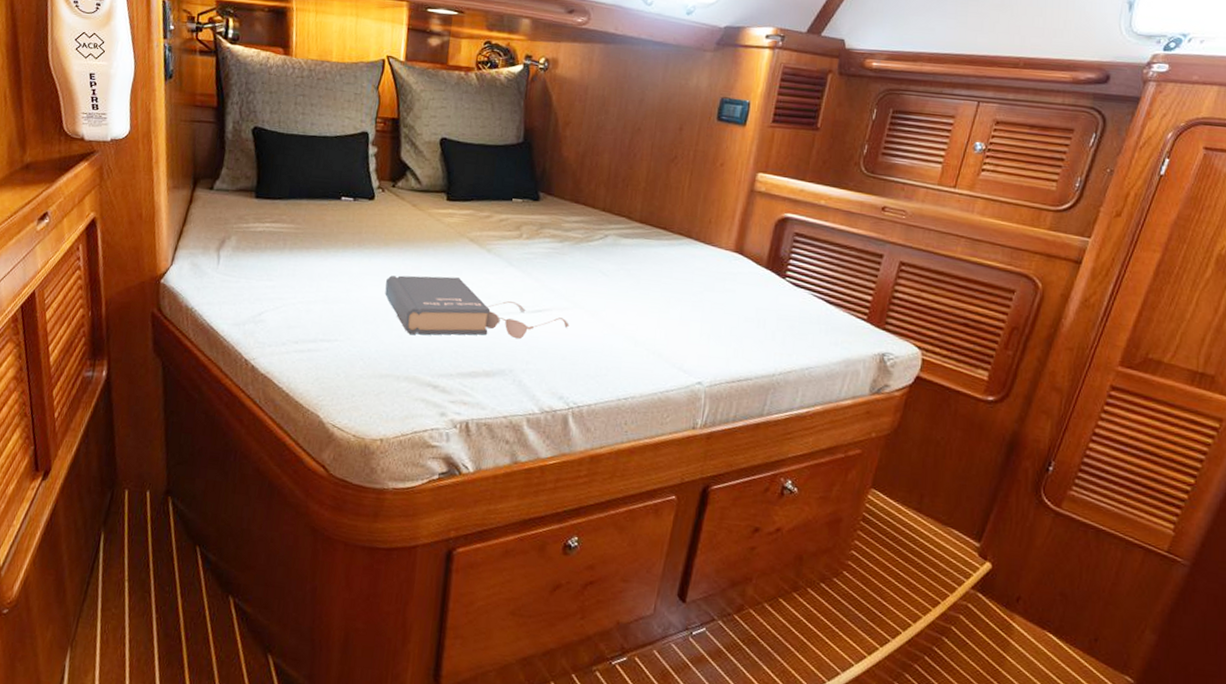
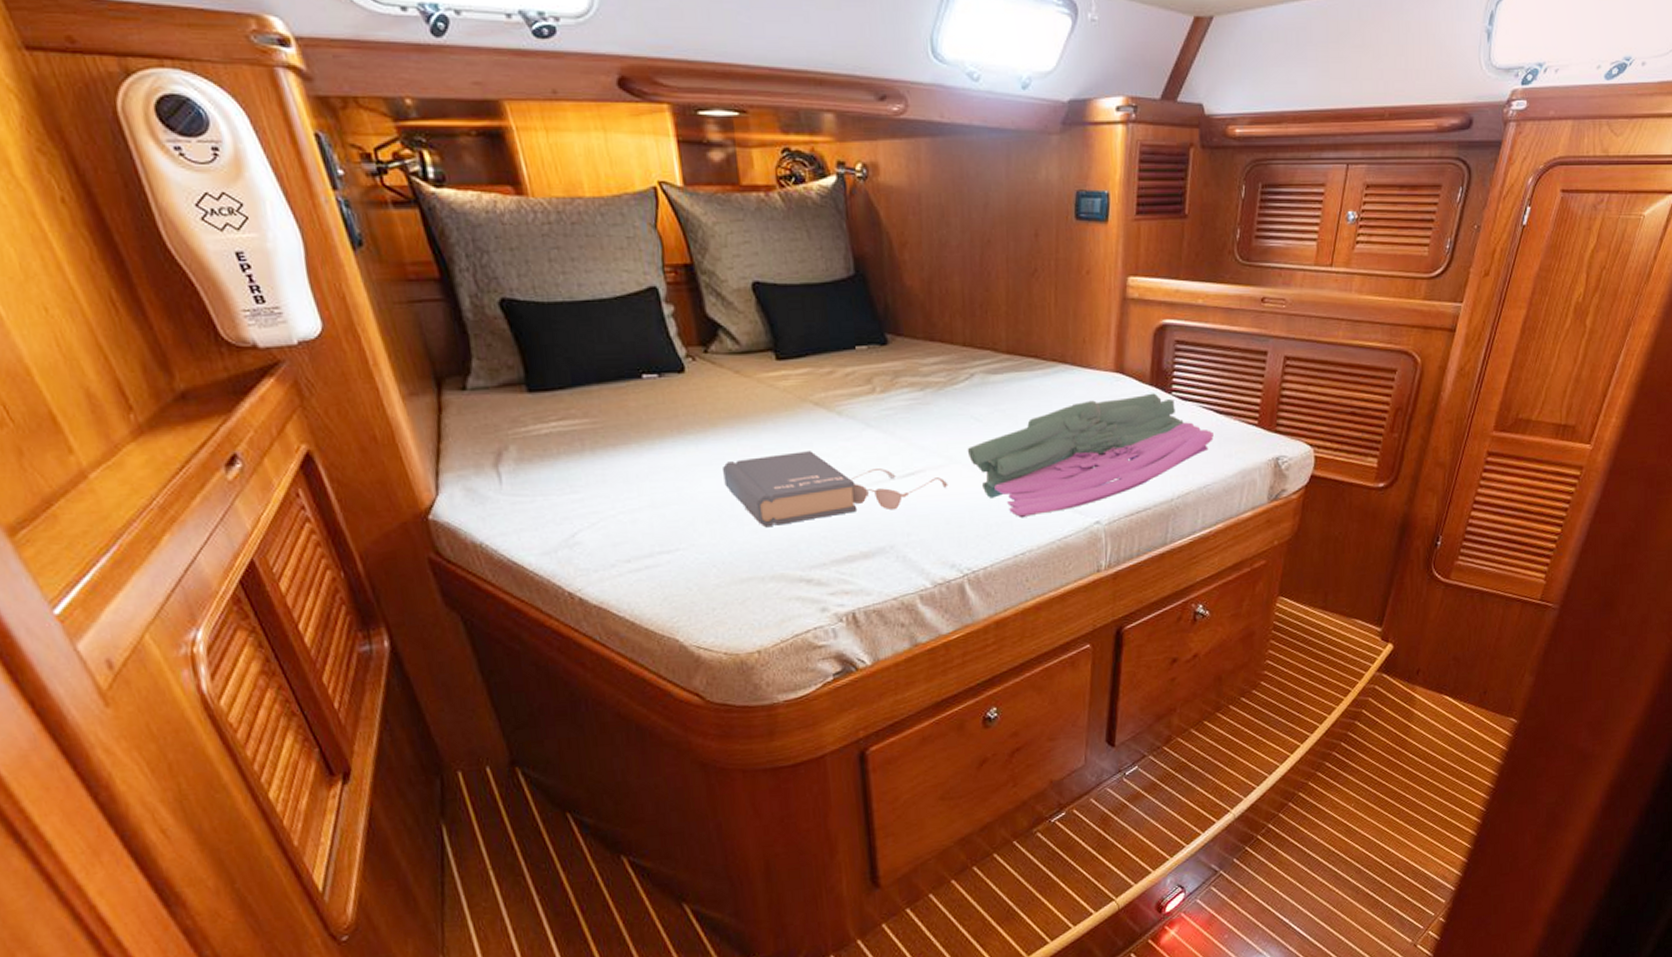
towel: none [591,273,822,367] -> present [967,393,1214,518]

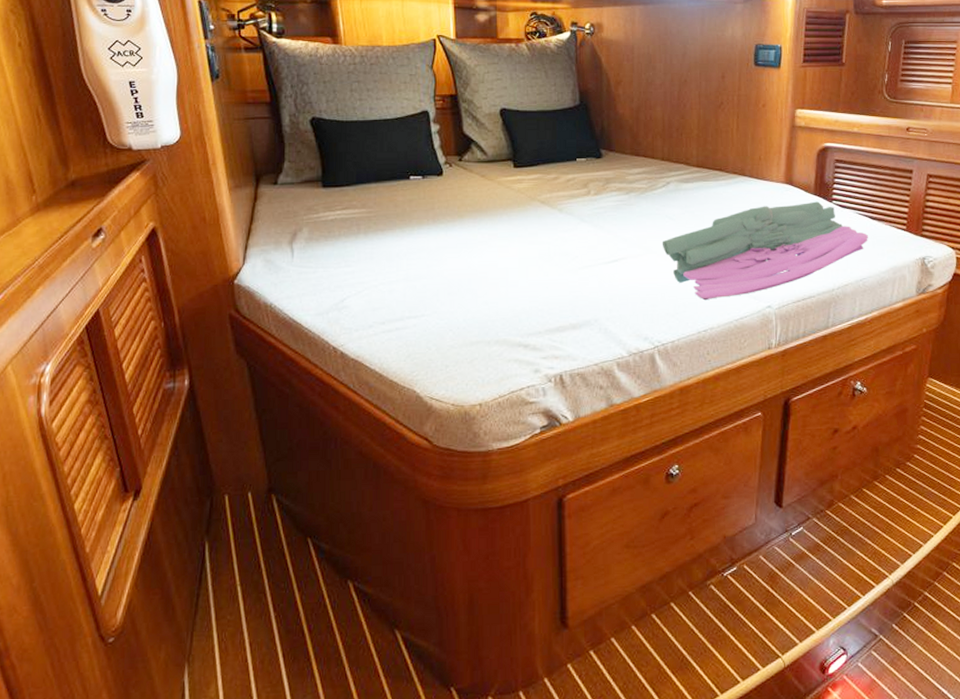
book: present [723,451,858,528] -> none [465,239,570,300]
eyeglasses: present [850,468,948,511] -> none [566,255,645,290]

